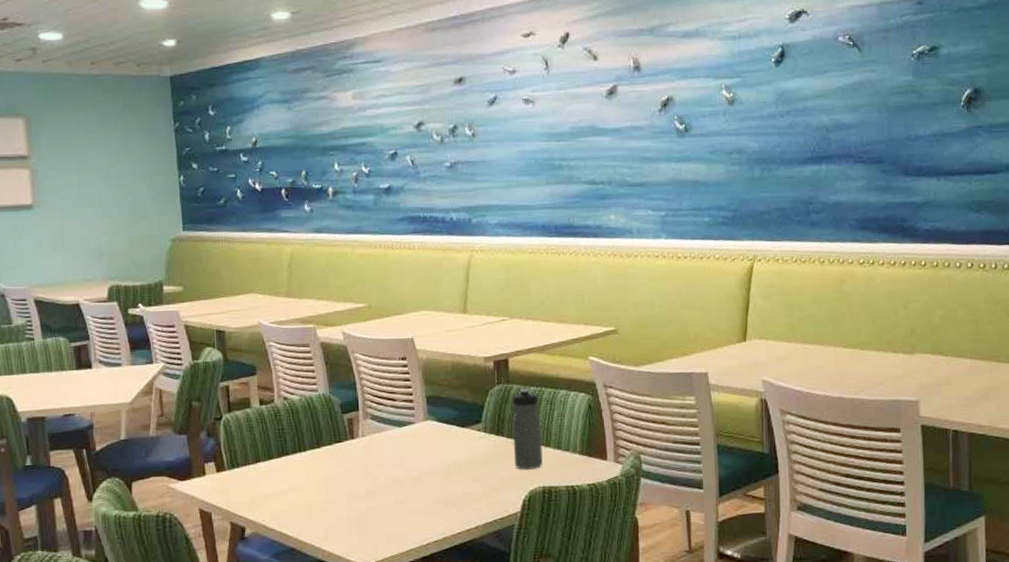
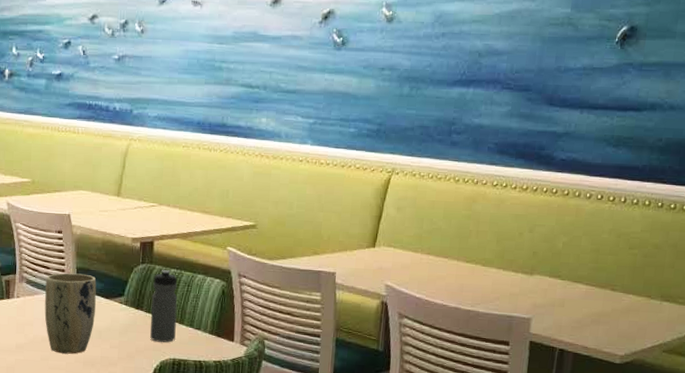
plant pot: none [393,402,452,495] -> present [44,273,97,354]

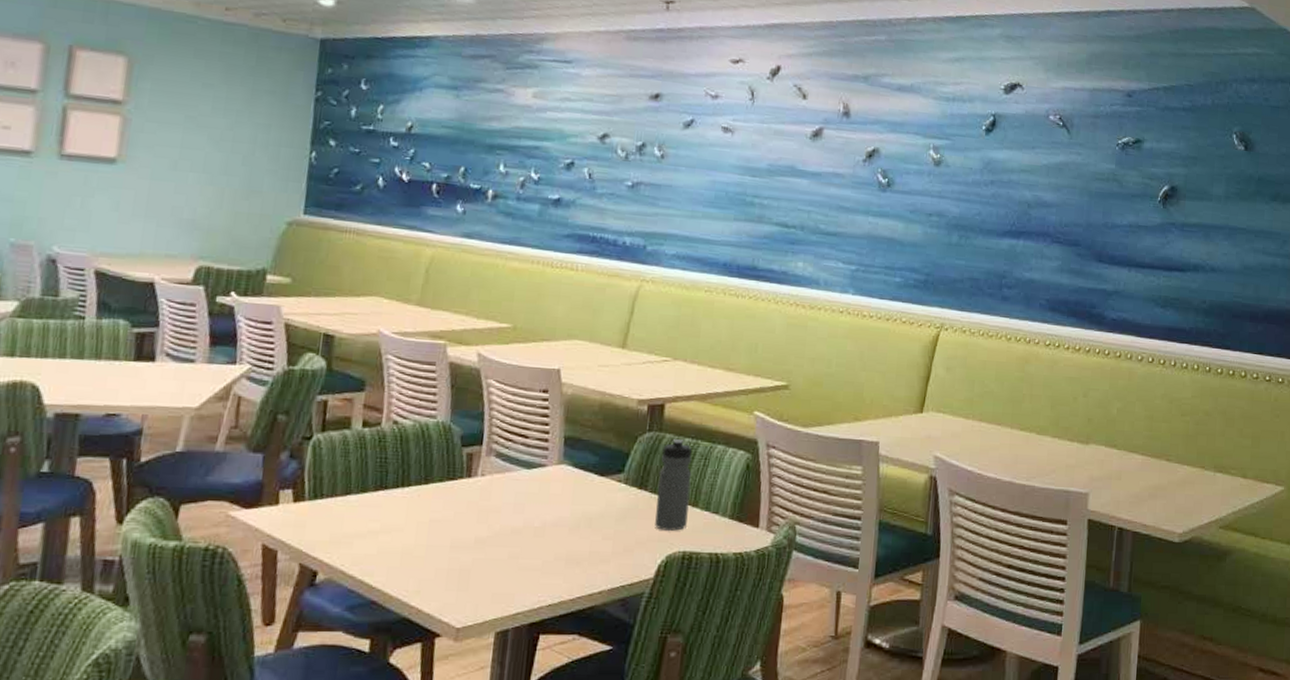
plant pot: present [44,273,97,354] -> none [517,443,590,549]

